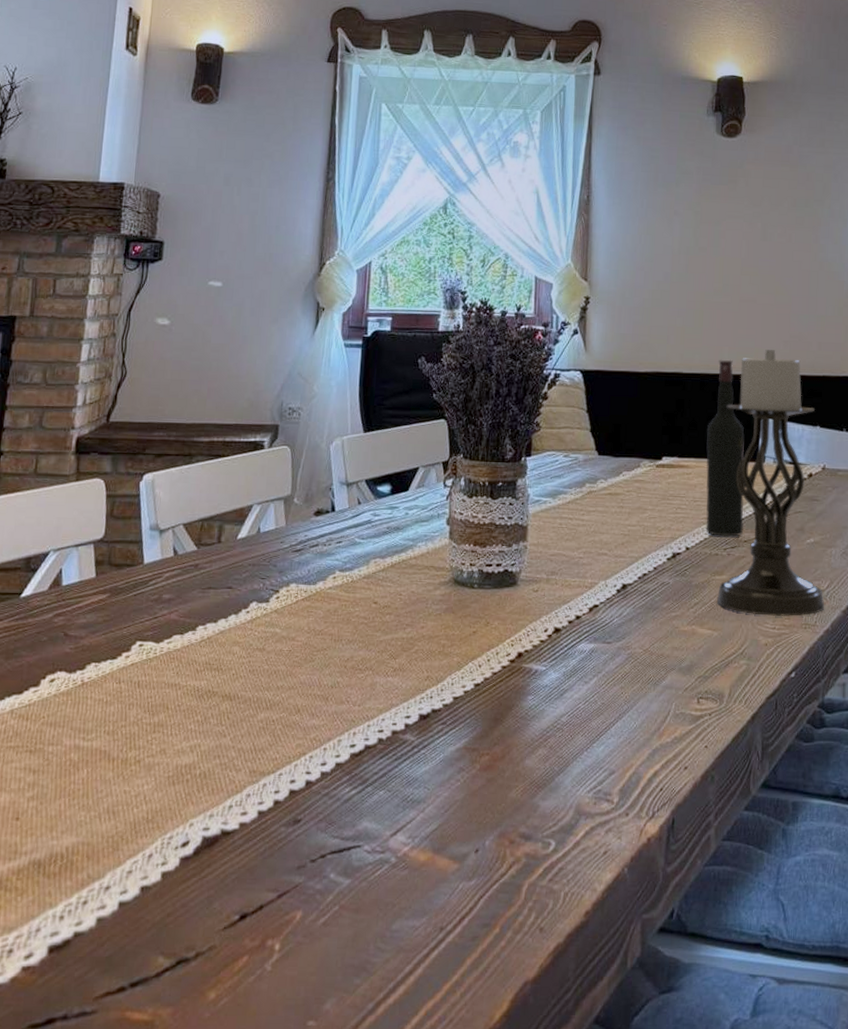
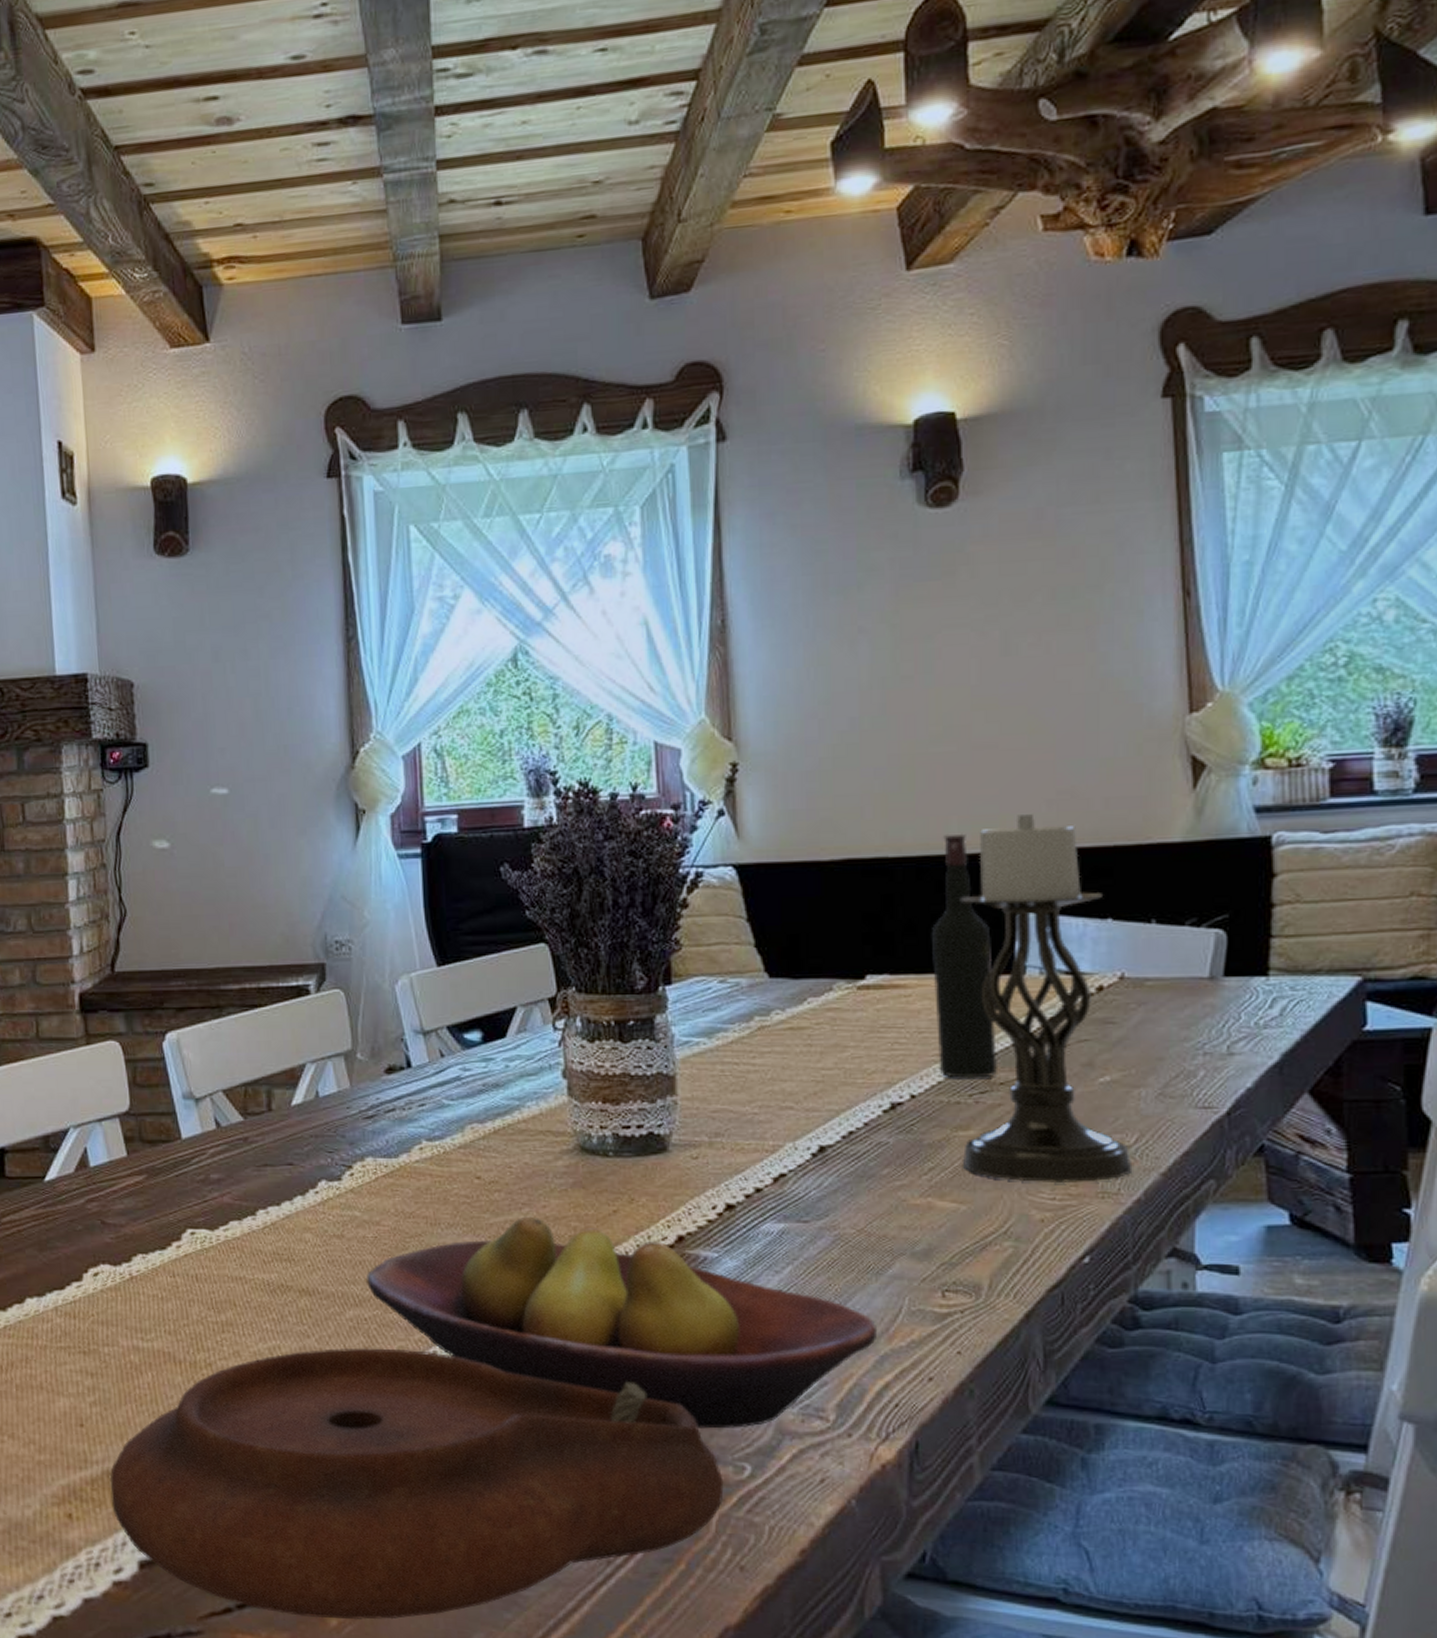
plate: none [32,745,534,992] -> present [110,1348,724,1620]
fruit bowl: none [277,635,652,811] -> present [365,1216,877,1429]

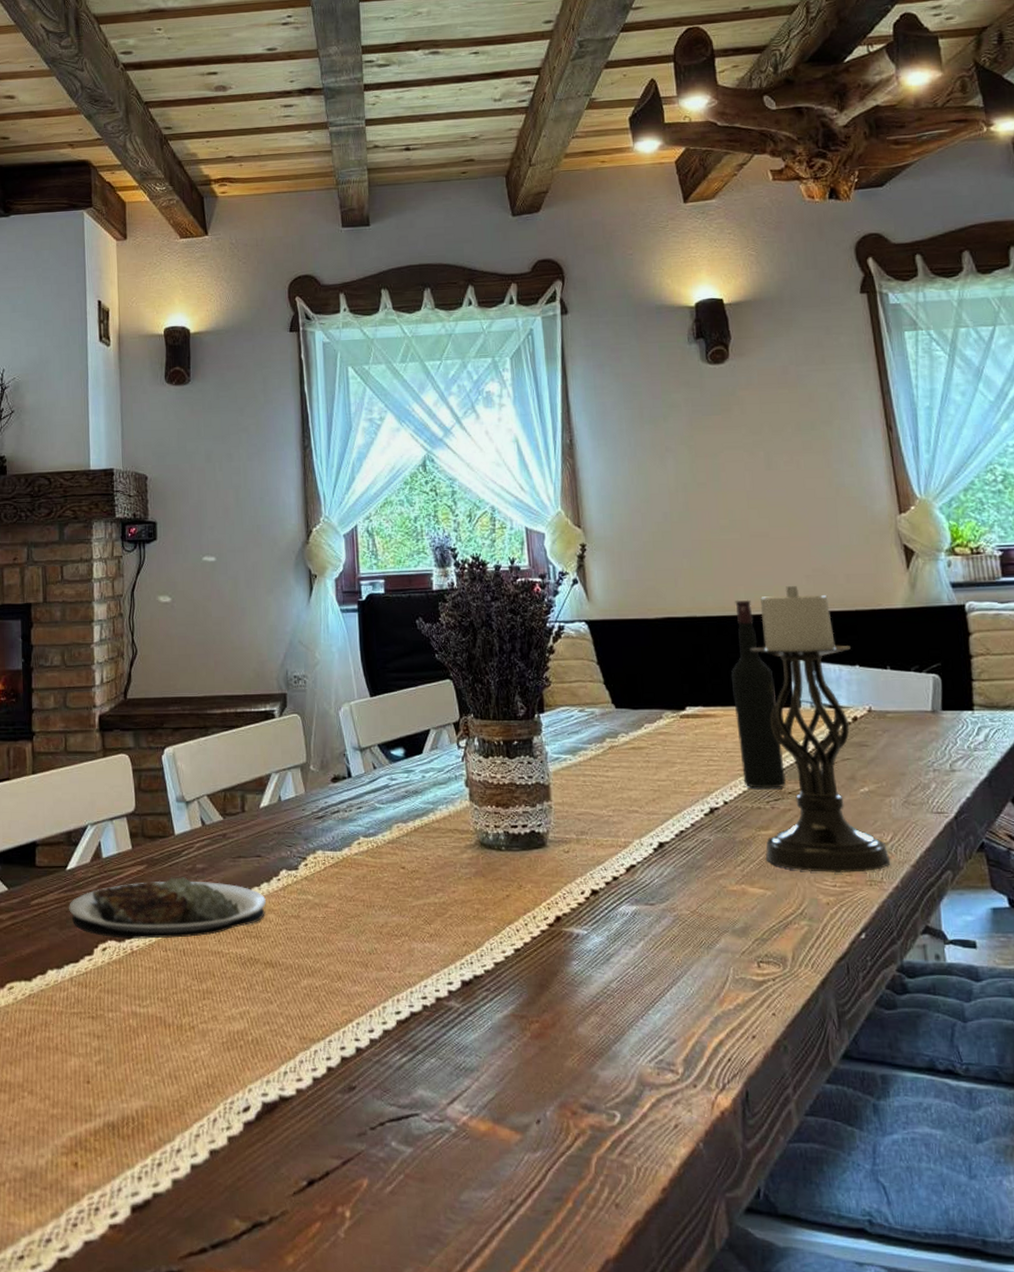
plate: none [49,1189,300,1263] -> present [69,877,266,940]
plate: present [110,1348,724,1620] -> none [110,1012,600,1258]
fruit bowl: present [365,1216,877,1429] -> none [316,900,711,1082]

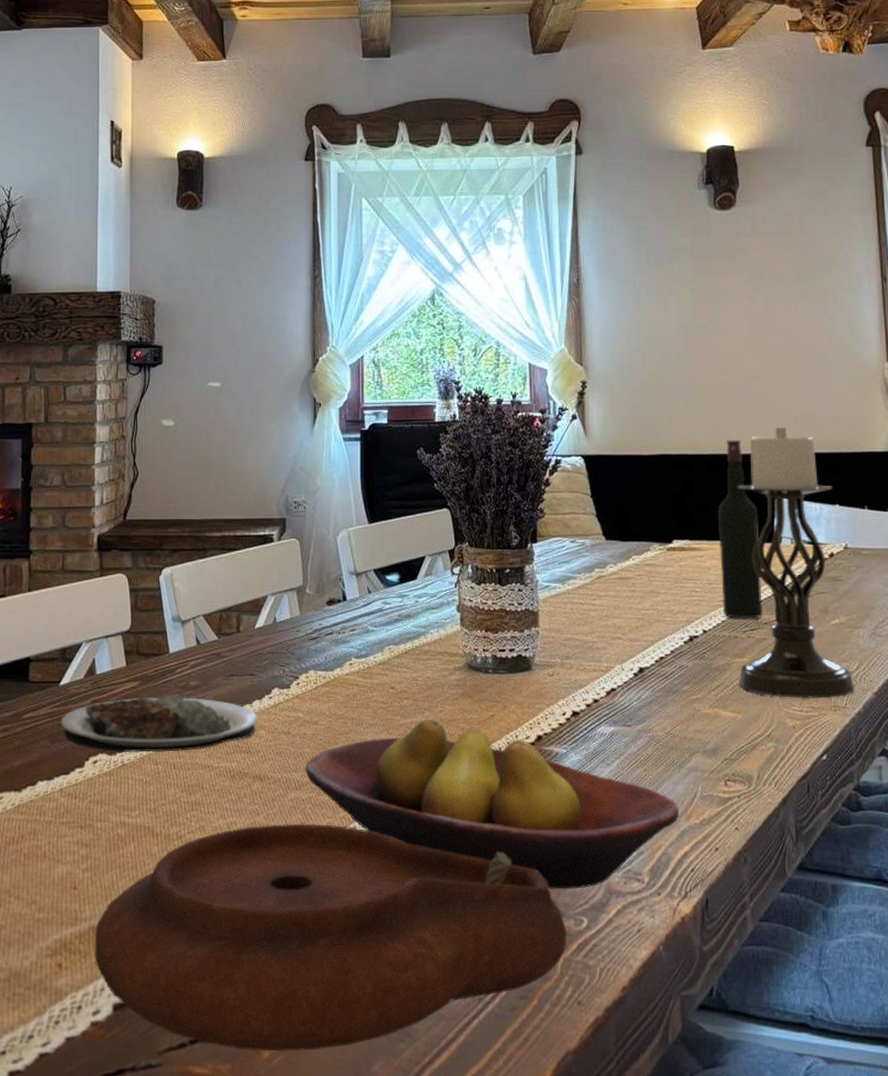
plate: none [110,1012,600,1258] -> present [94,823,567,1052]
fruit bowl: none [316,900,711,1082] -> present [304,719,679,890]

